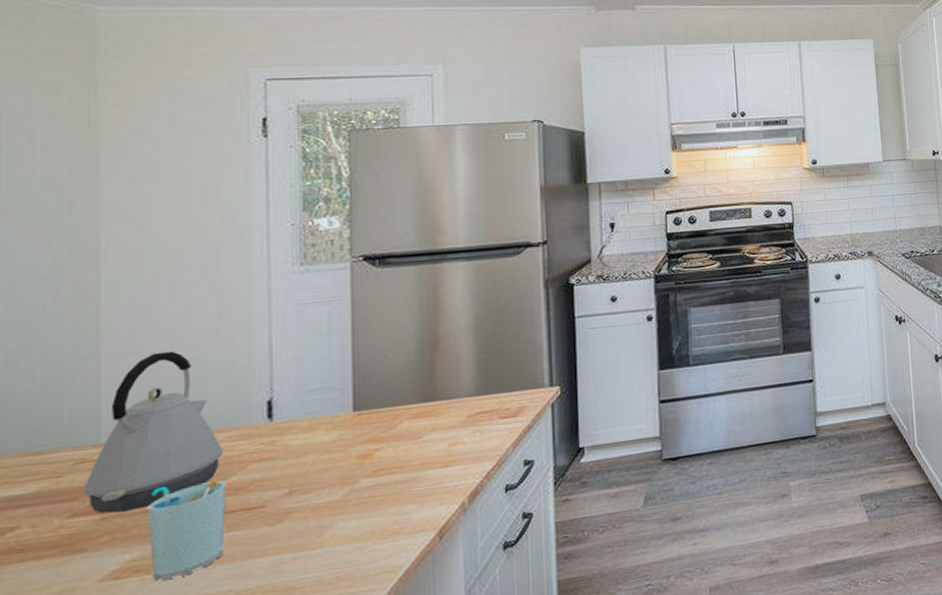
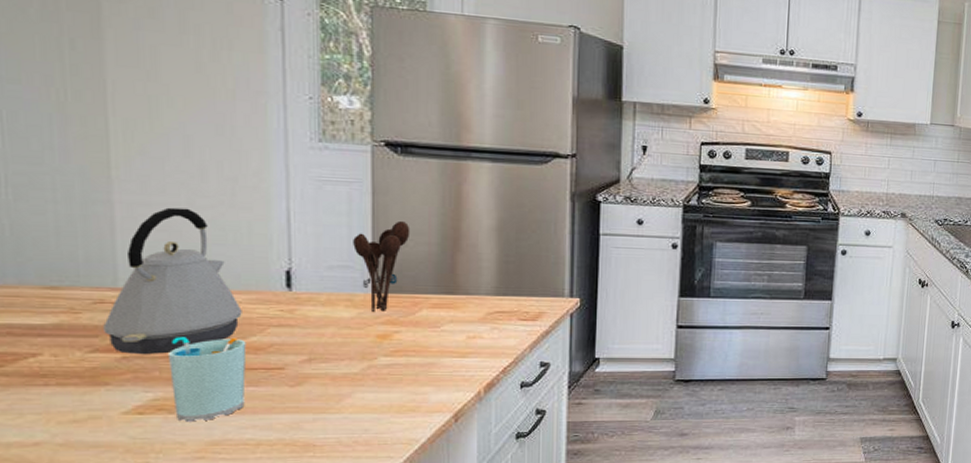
utensil holder: none [334,332,390,433] -> present [353,220,410,313]

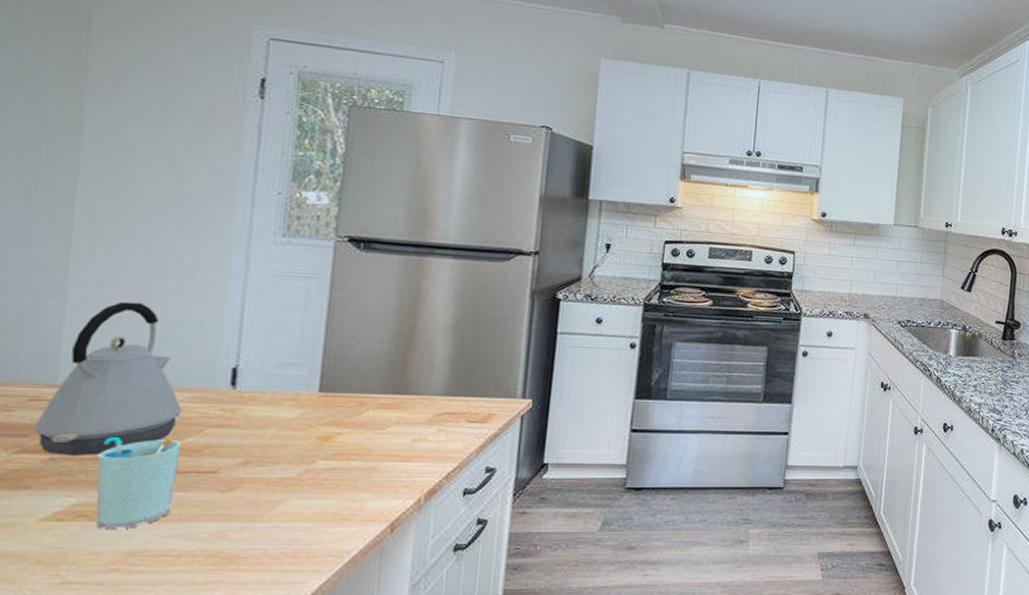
utensil holder: present [353,220,410,313] -> none [304,317,365,413]

